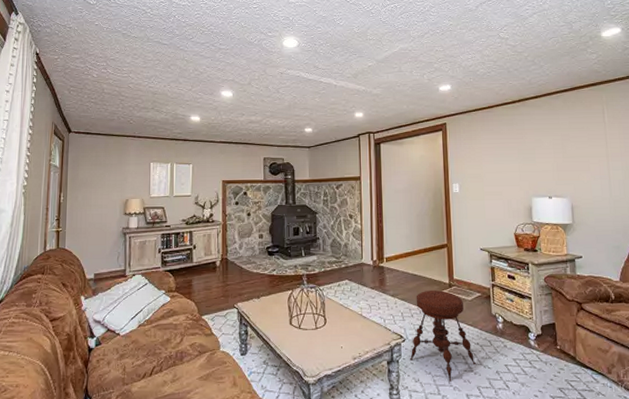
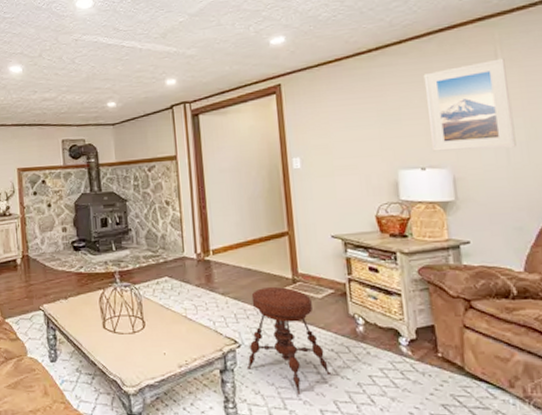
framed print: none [552,115,616,185] -> present [423,58,516,152]

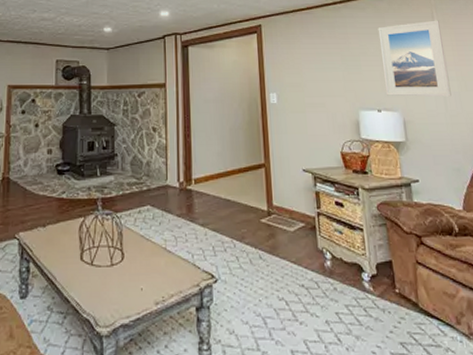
stool: present [246,287,330,395] -> none [222,219,301,334]

